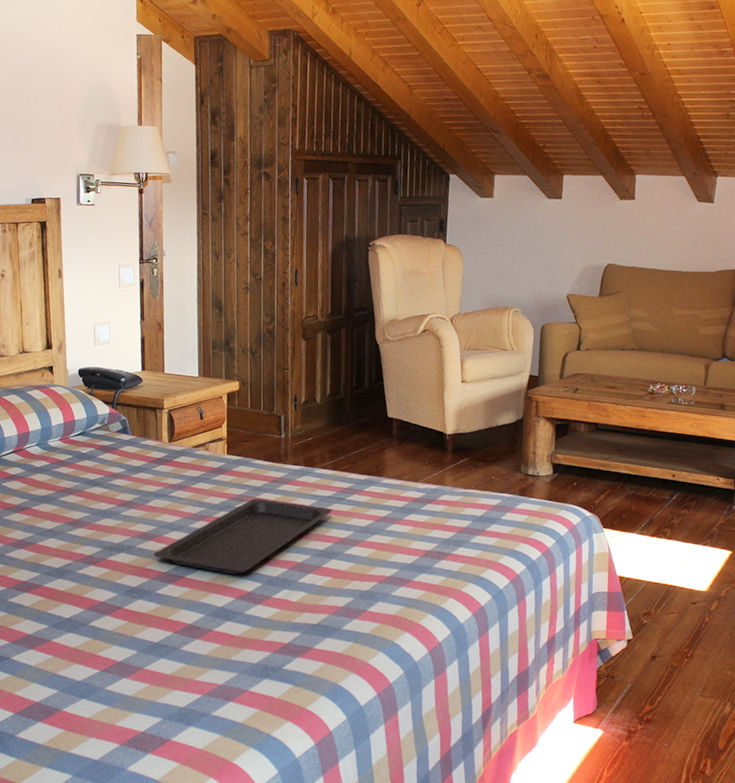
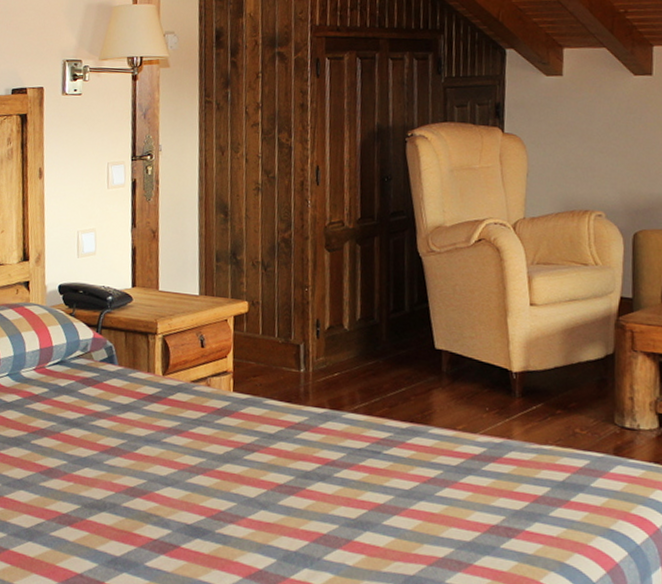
serving tray: present [153,498,333,575] -> none [142,448,366,547]

